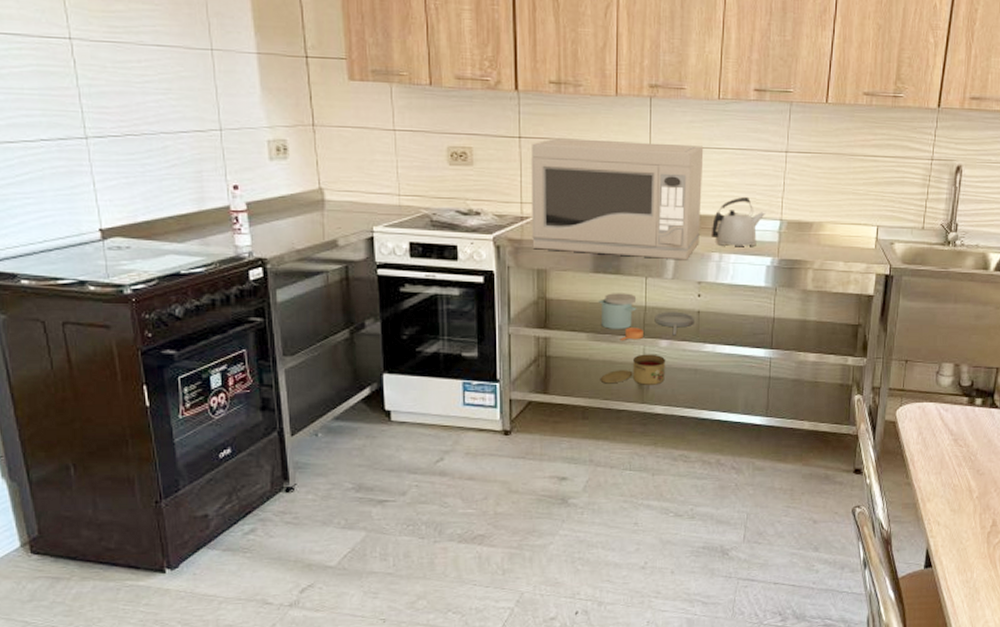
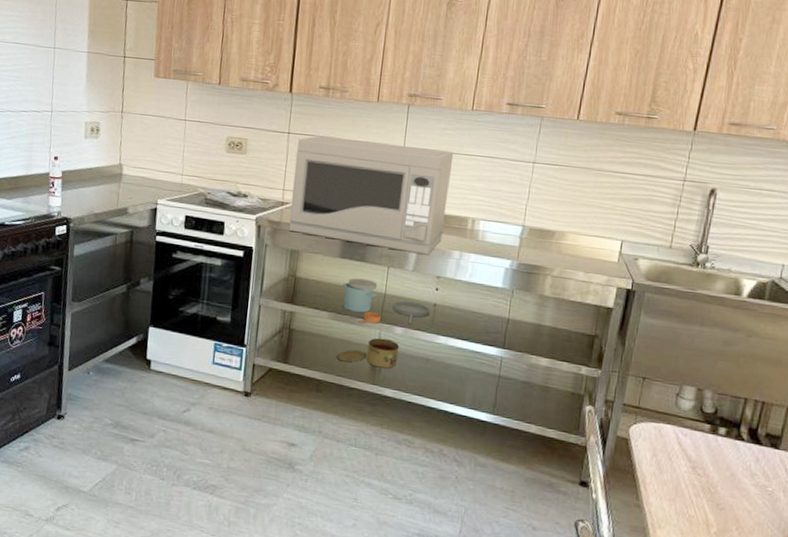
kettle: present [711,196,765,246] -> none [453,201,508,248]

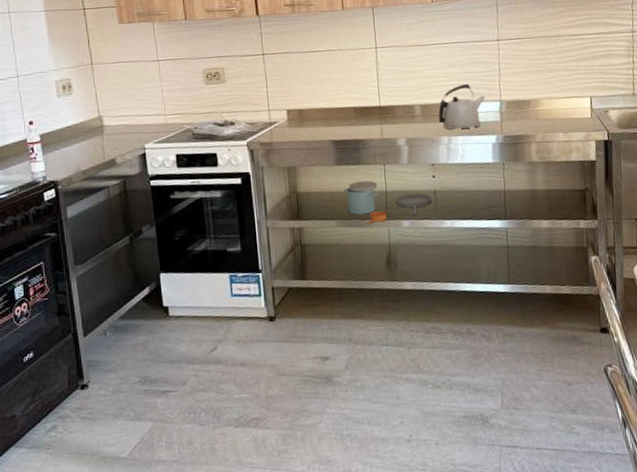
microwave: present [288,136,454,255] -> none [274,44,429,150]
cooking pot: present [336,338,399,369] -> none [351,234,411,266]
kettle: none [453,201,508,248] -> present [438,83,486,130]

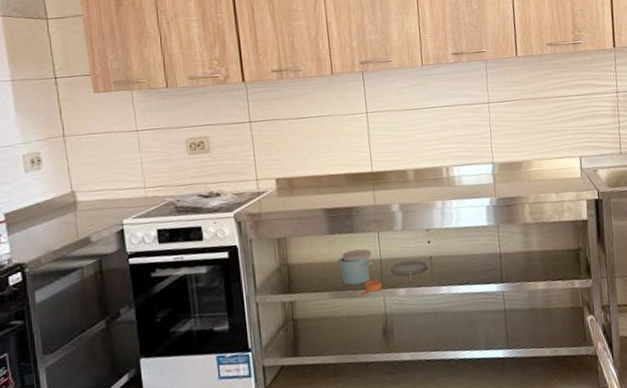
kettle: present [438,83,486,130] -> none [431,146,478,194]

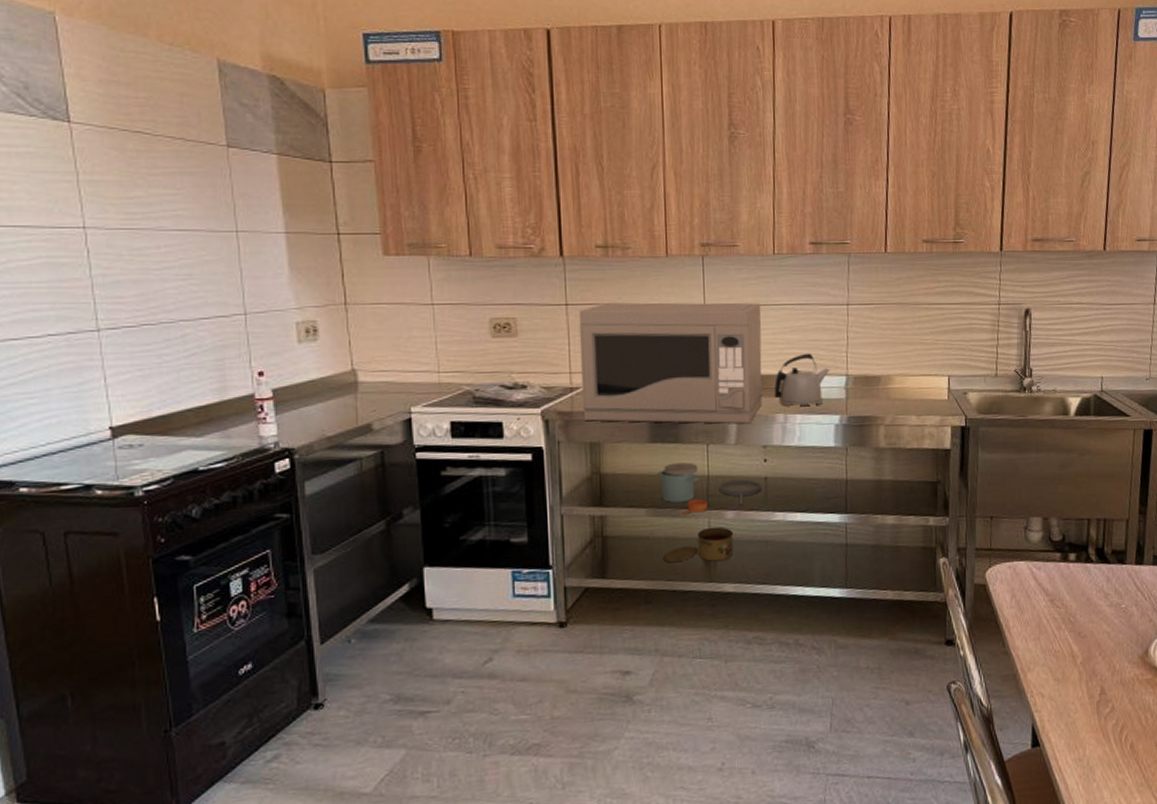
microwave: none [261,108,423,220] -> present [579,302,762,424]
cooking pot: none [346,303,408,338] -> present [663,527,733,563]
kettle: none [431,146,478,194] -> present [774,353,830,406]

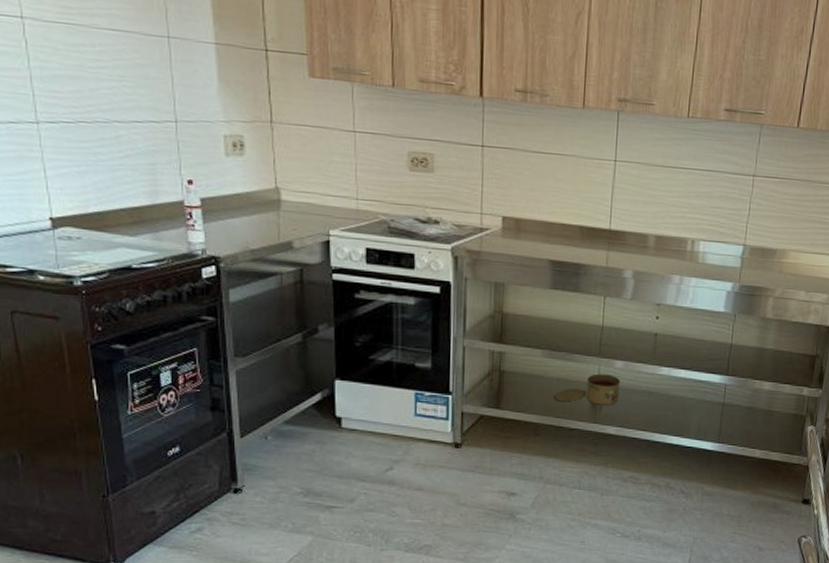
microwave: present [579,302,762,424] -> none [491,149,670,281]
cookware set: present [656,462,762,515] -> none [554,310,651,360]
kettle: present [774,353,830,406] -> none [672,219,729,271]

